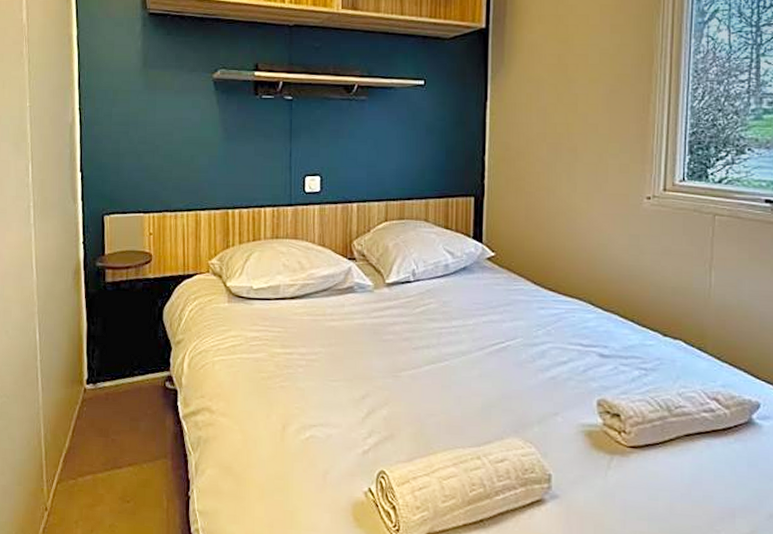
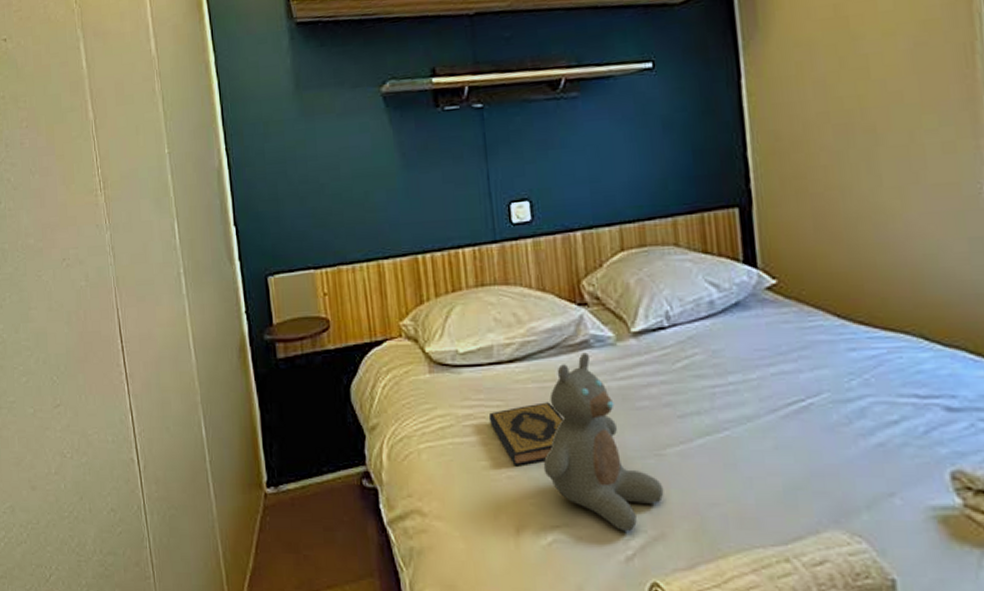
hardback book: none [271,331,328,379] -> present [488,402,564,467]
teddy bear: none [309,296,396,432] -> present [543,352,664,532]

